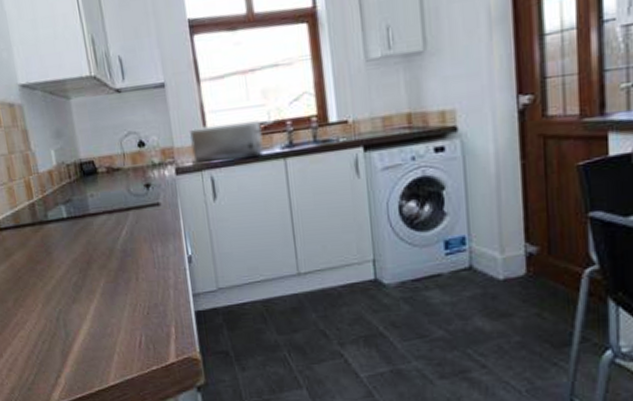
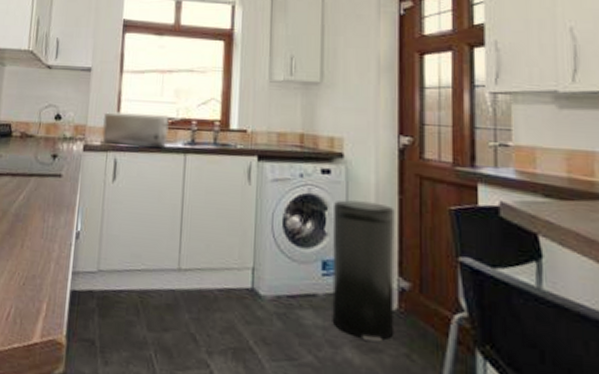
pedal bin: none [451,172,524,308] -> present [332,200,395,342]

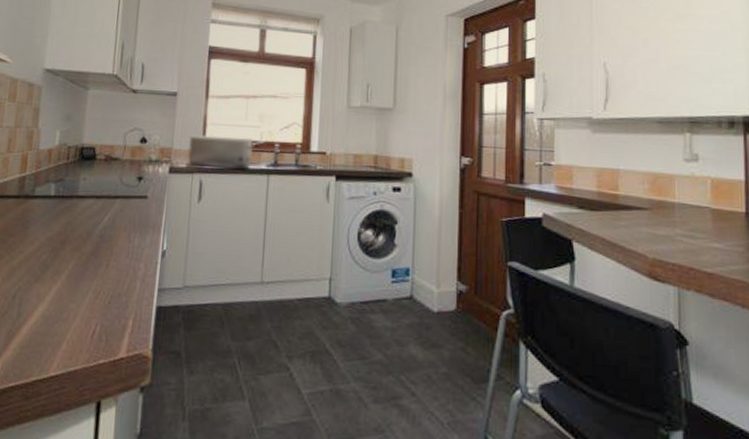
pedal bin: present [332,200,395,342] -> none [399,214,455,339]

